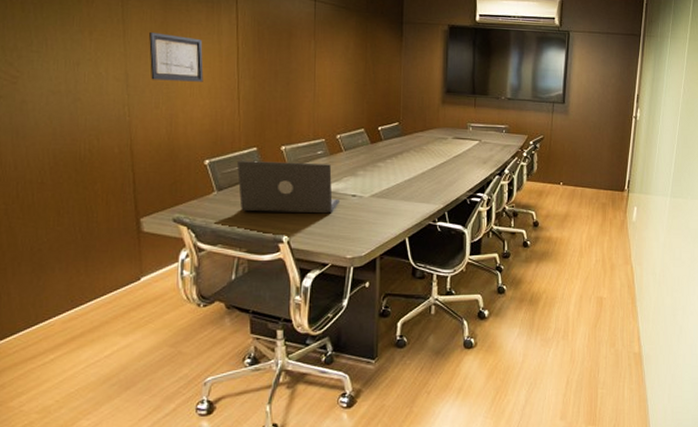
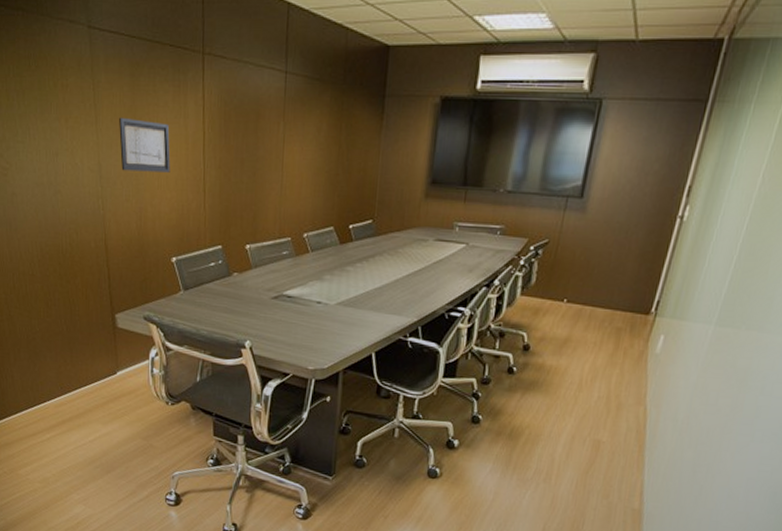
laptop: present [236,161,339,214] -> none [202,259,303,321]

